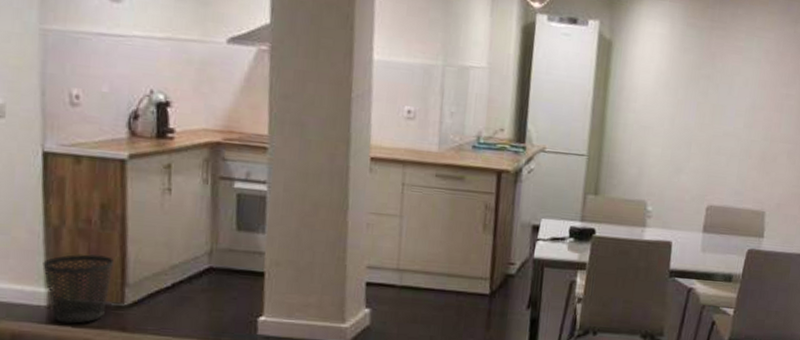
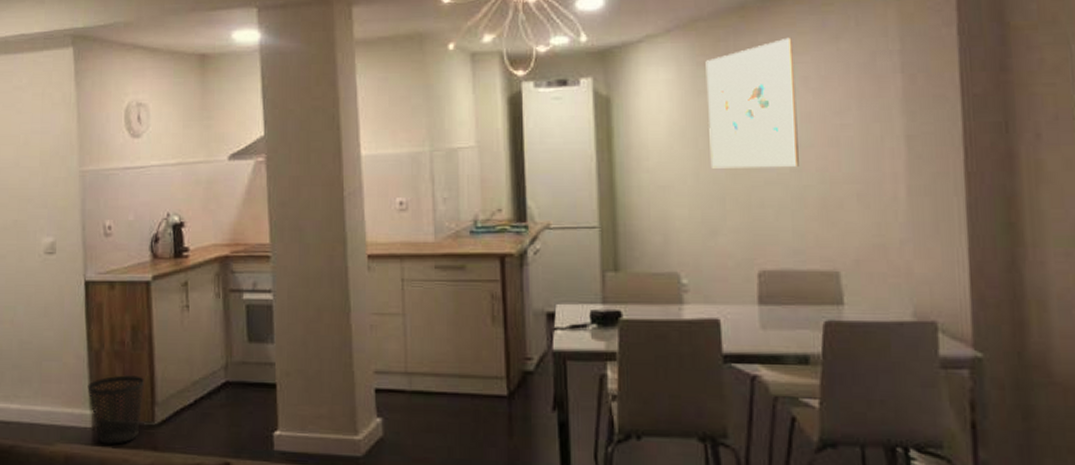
wall art: none [684,14,764,124] -> present [705,37,799,169]

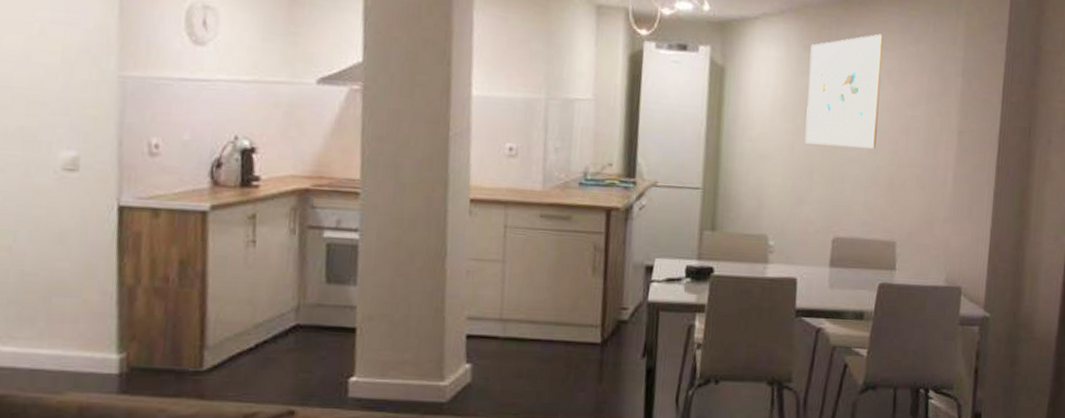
wastebasket: present [87,375,144,446] -> none [115,315,192,394]

